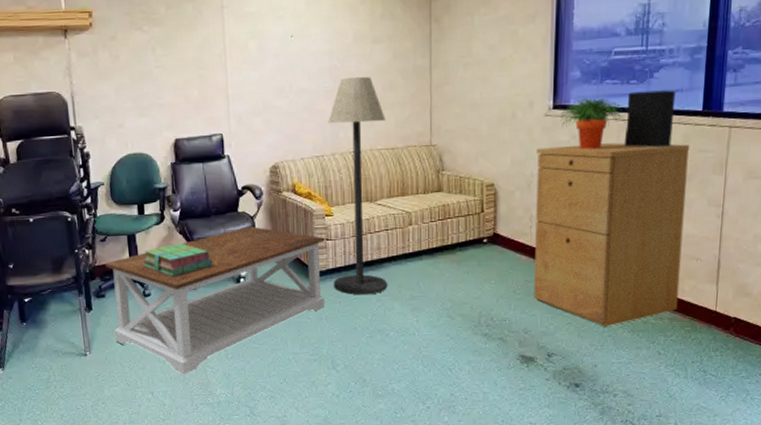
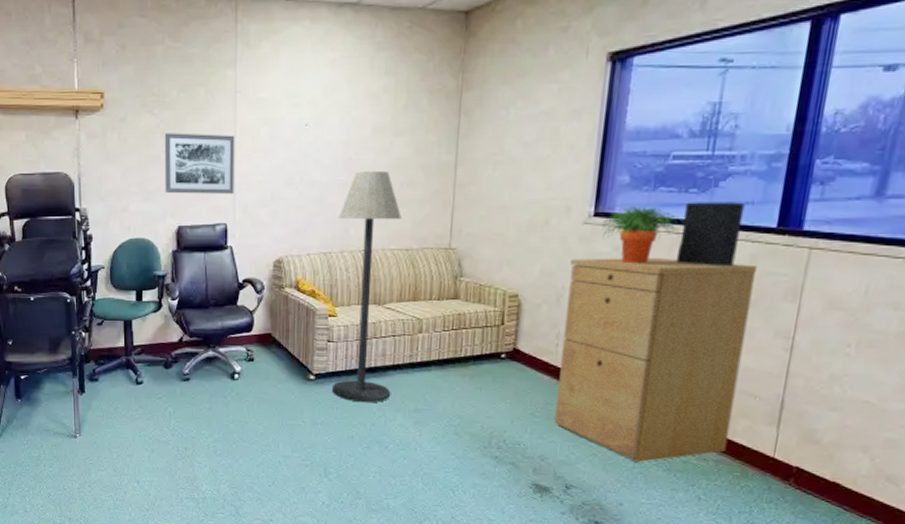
coffee table: present [104,226,325,375] -> none [100,321,326,467]
stack of books: present [142,243,213,277] -> none [137,333,208,367]
wall art: none [155,48,228,108] -> present [164,133,235,194]

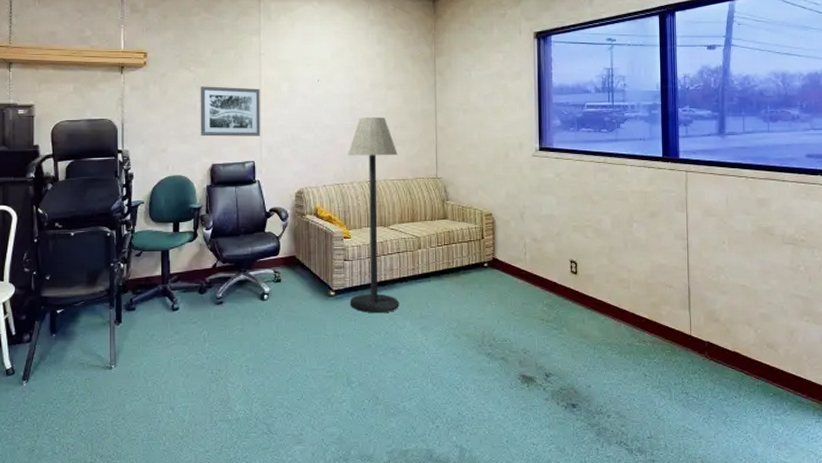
filing cabinet: present [554,258,758,463] -> none [527,181,658,349]
potted plant: present [602,206,684,264] -> none [546,143,602,186]
binder: present [675,202,746,267] -> none [600,138,640,187]

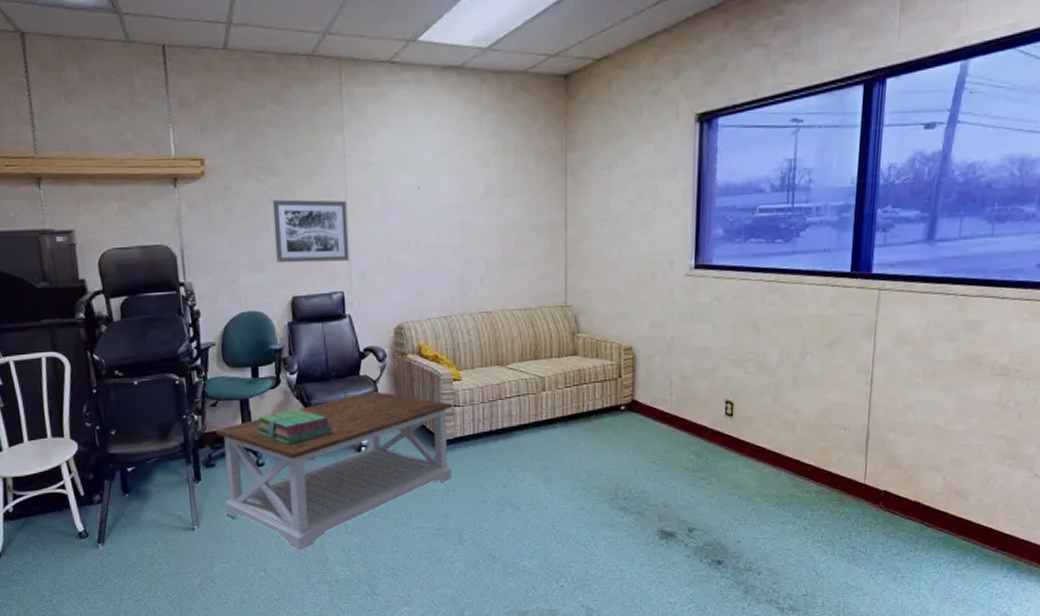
coffee table: none [137,246,343,390] -> present [215,391,453,551]
stack of books: none [173,260,239,292] -> present [256,409,332,445]
floor lamp: present [348,116,399,314] -> none [456,231,518,466]

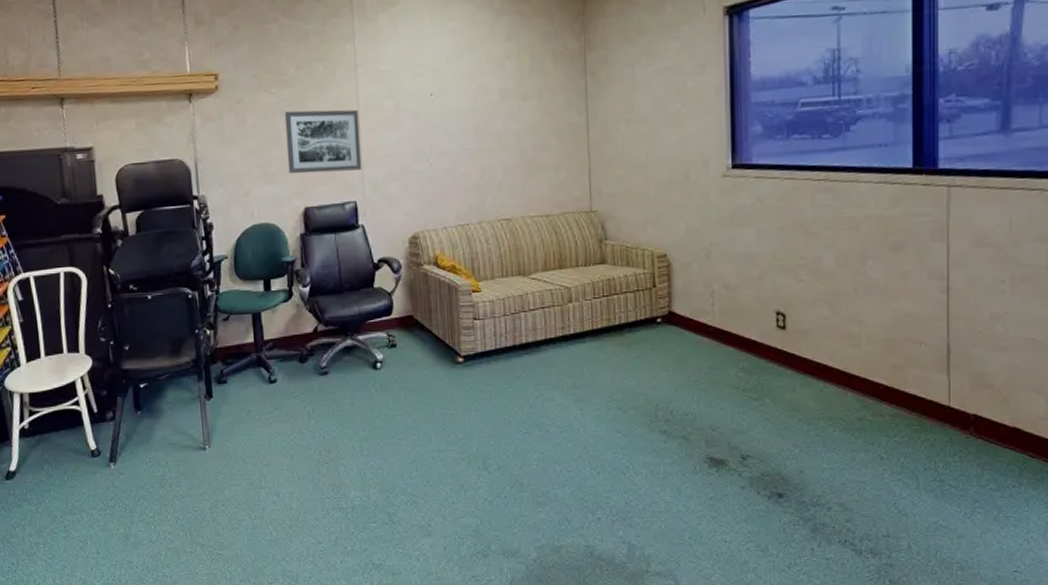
coffee table: present [215,391,453,551] -> none [227,304,473,474]
stack of books: present [256,409,332,445] -> none [268,323,346,361]

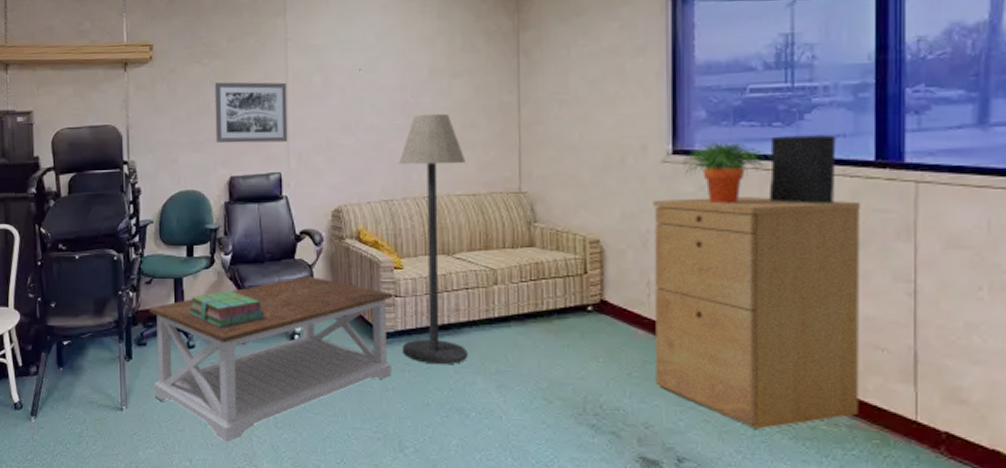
coffee table: none [227,304,473,474] -> present [148,276,393,443]
stack of books: none [268,323,346,361] -> present [188,291,264,328]
floor lamp: none [473,136,545,384] -> present [398,113,467,365]
filing cabinet: none [715,206,901,425] -> present [653,197,861,430]
potted plant: none [742,155,822,215] -> present [683,142,772,204]
binder: none [819,144,879,211] -> present [768,135,836,205]

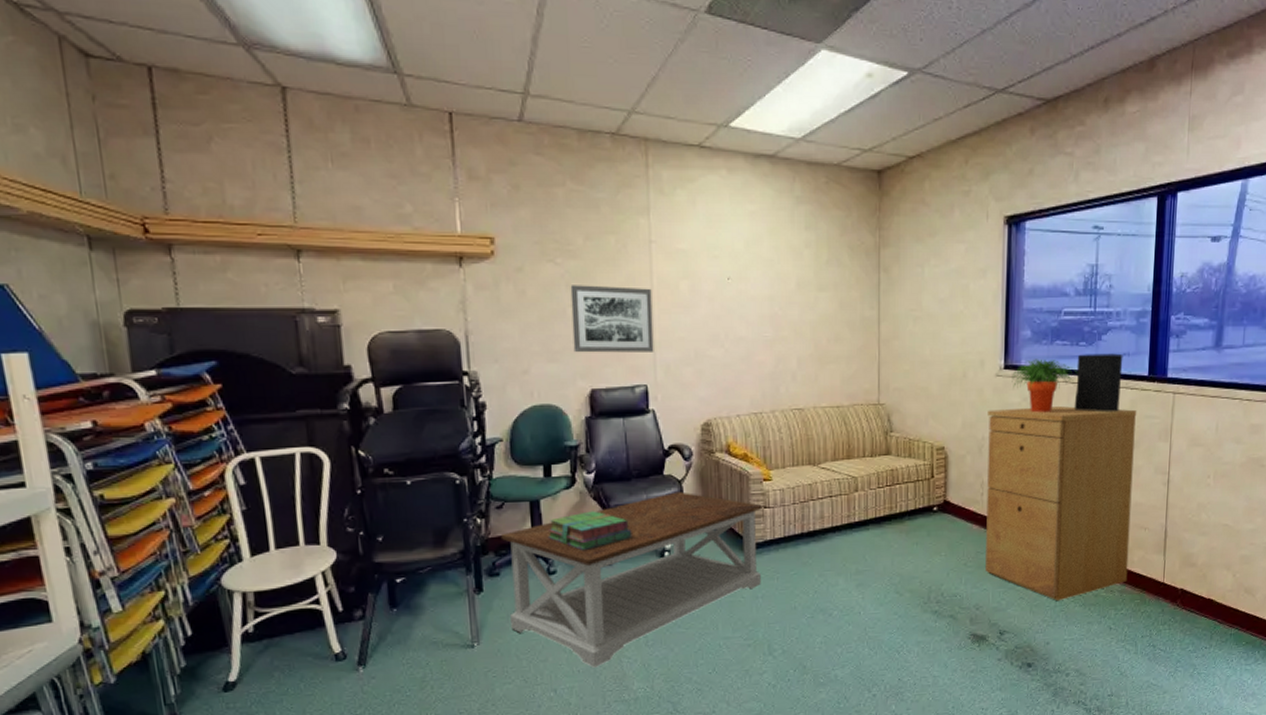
floor lamp: present [398,113,467,365] -> none [767,326,831,570]

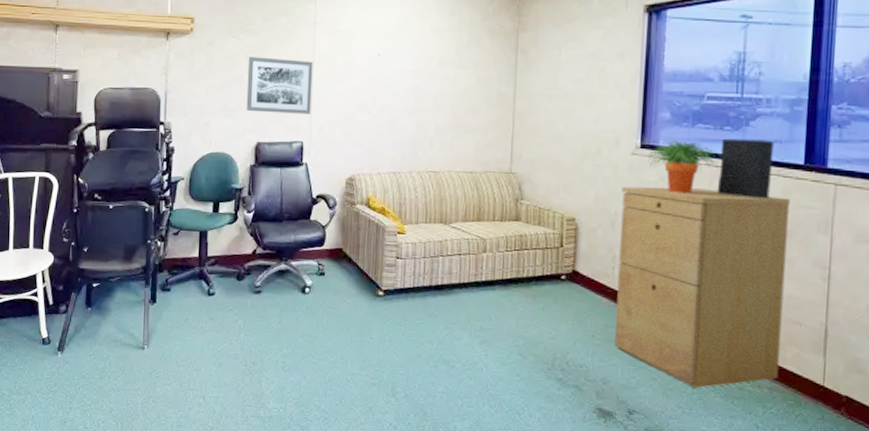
coffee table: present [500,491,762,668] -> none [174,235,395,383]
stack of books: present [547,511,632,551] -> none [211,245,280,279]

